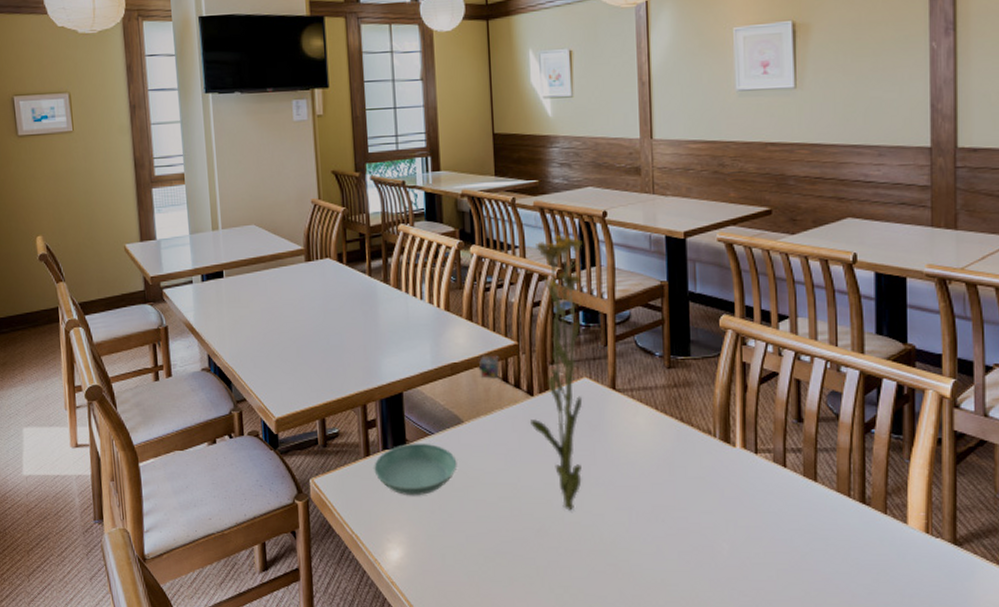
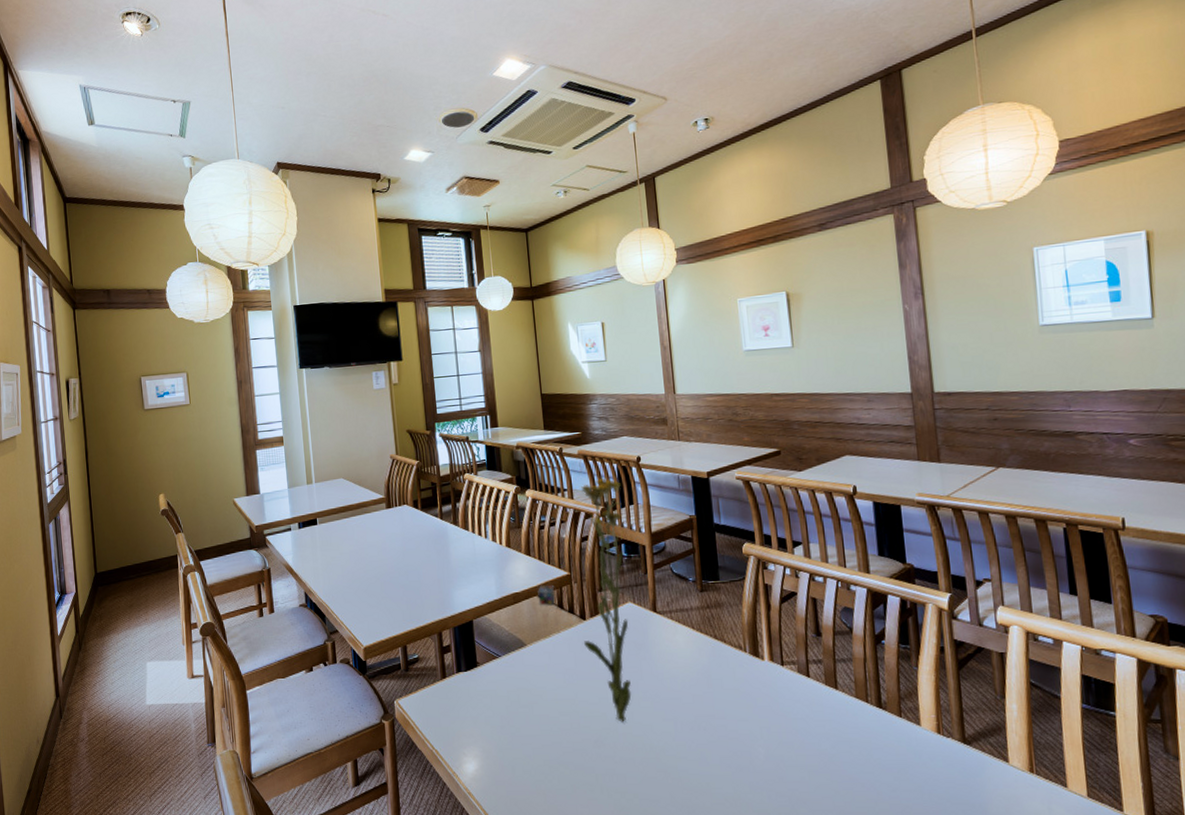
saucer: present [374,443,457,496] -> none [450,665,522,713]

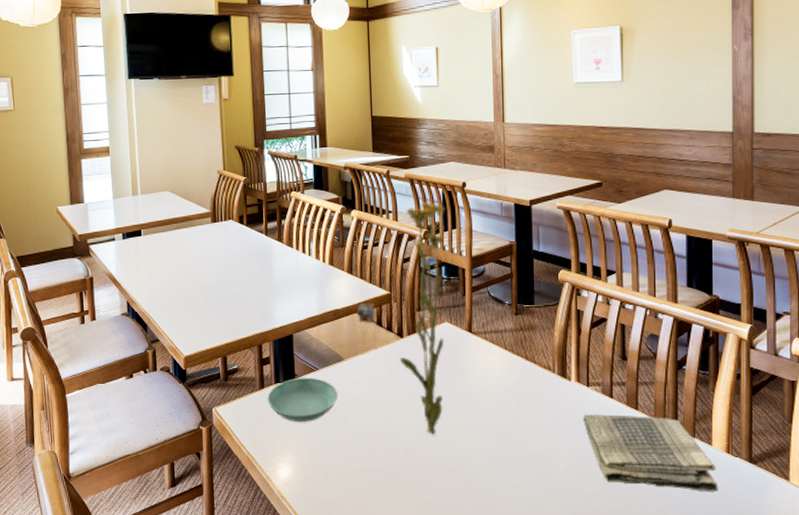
saucer: none [450,665,522,713] -> present [267,377,338,423]
dish towel: none [780,695,932,778] -> present [583,414,718,492]

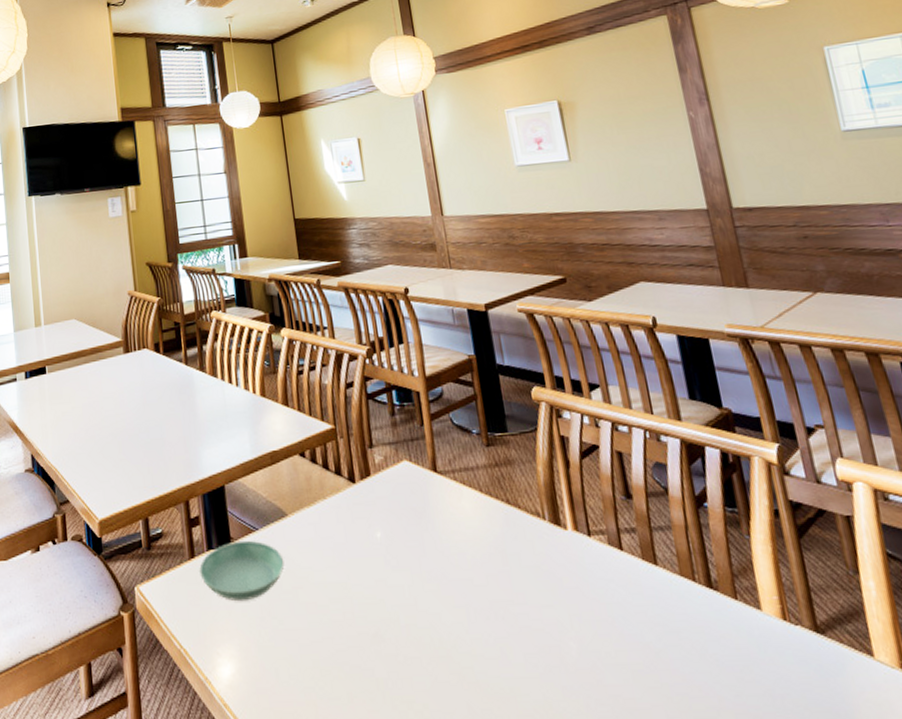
flower: present [358,201,445,435] -> none [298,313,414,611]
dish towel: present [583,414,718,492] -> none [589,572,783,678]

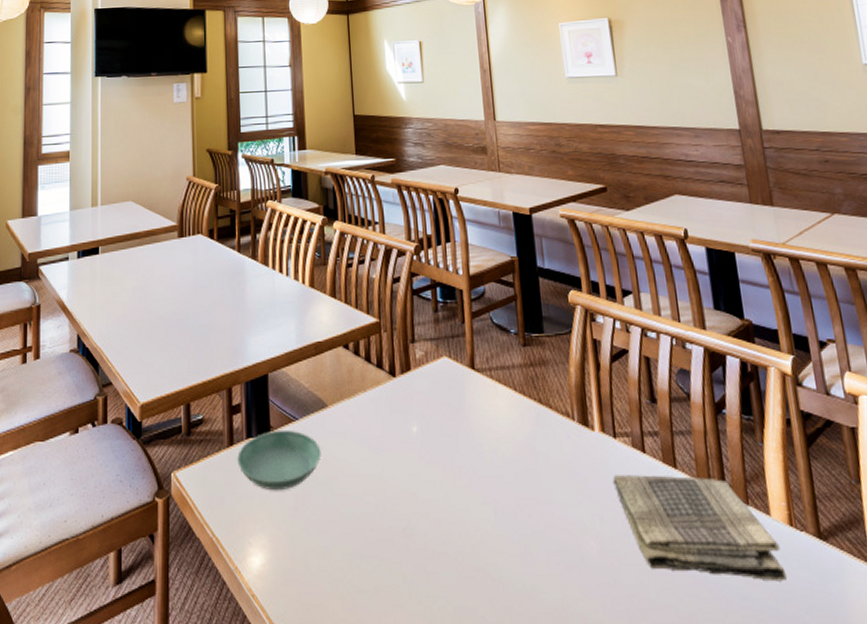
dish towel: none [589,572,783,678] -> present [613,475,787,582]

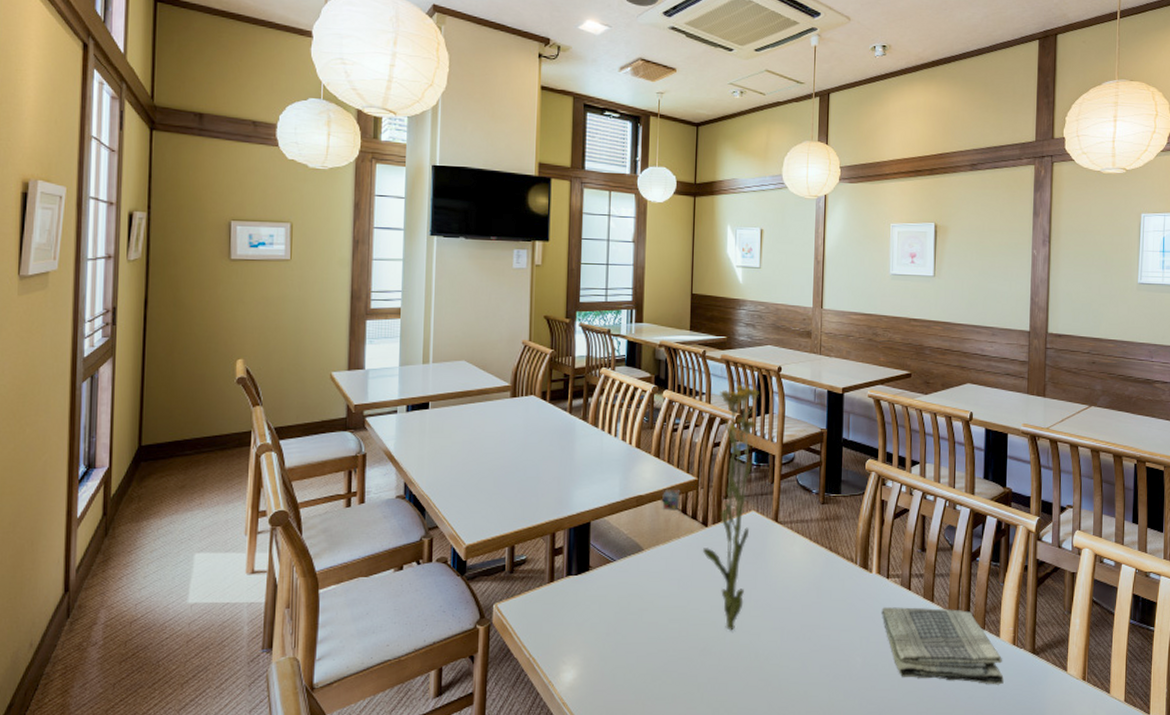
saucer: present [237,429,321,491] -> none [557,569,635,620]
flower: none [342,210,446,505] -> present [662,384,759,631]

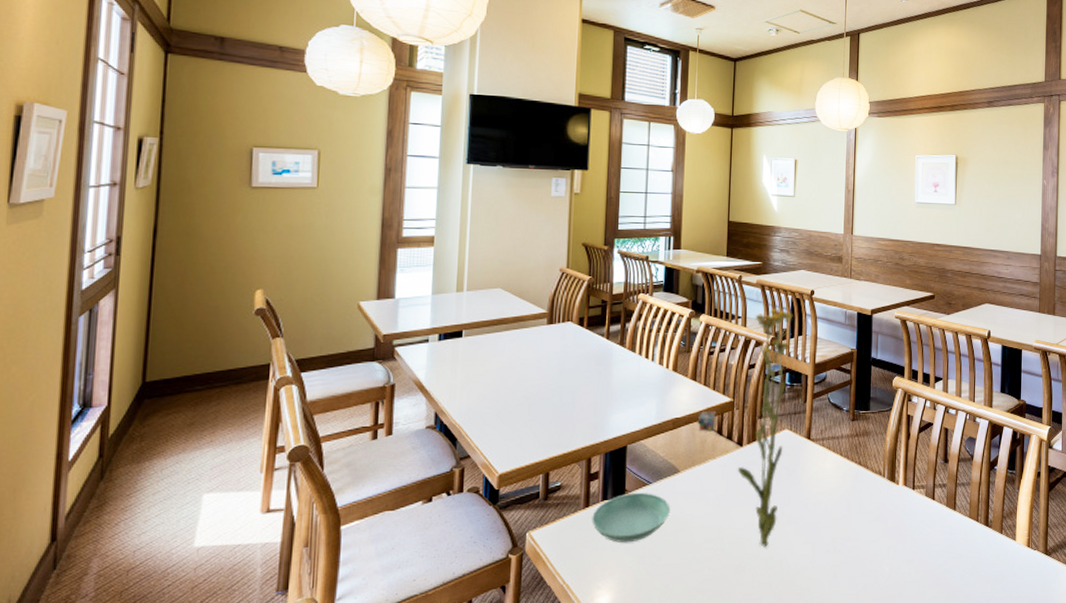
saucer: none [557,569,635,620] -> present [592,492,670,543]
dish towel: present [882,607,1004,685] -> none [908,516,1020,586]

